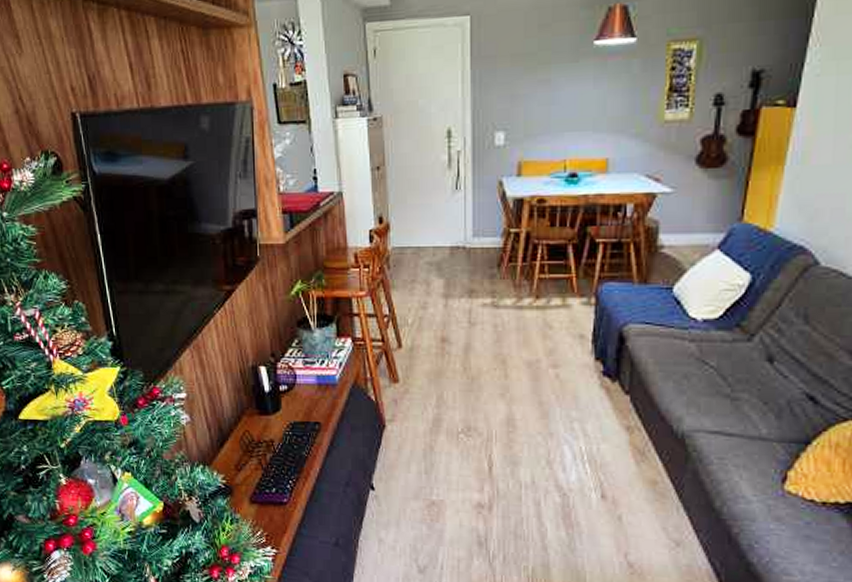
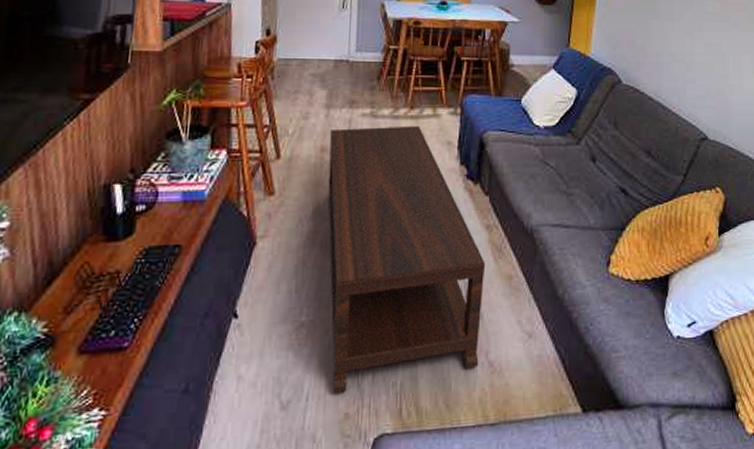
coffee table: none [450,316,625,568] -> present [328,125,486,395]

